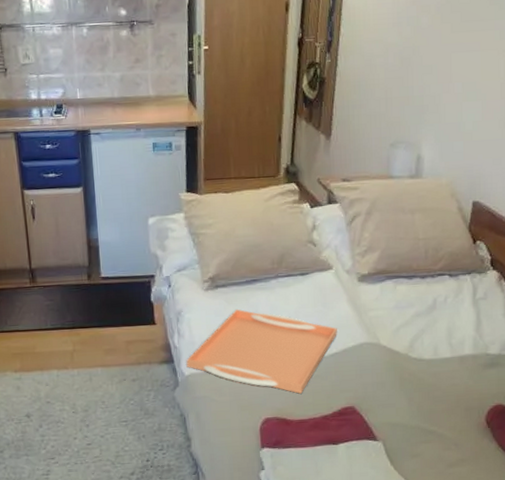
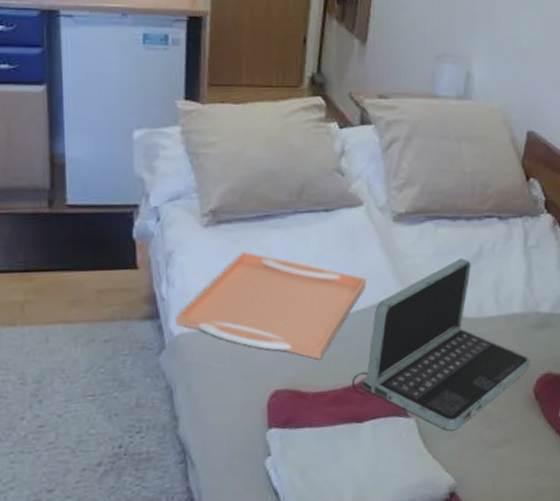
laptop: none [328,310,482,452] -> present [352,258,530,431]

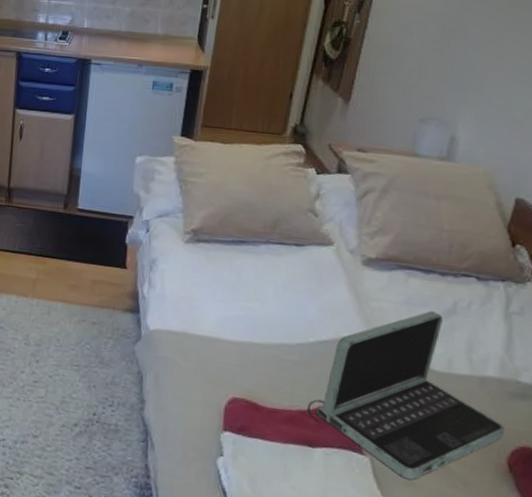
serving tray: present [176,251,366,360] -> none [152,269,331,379]

